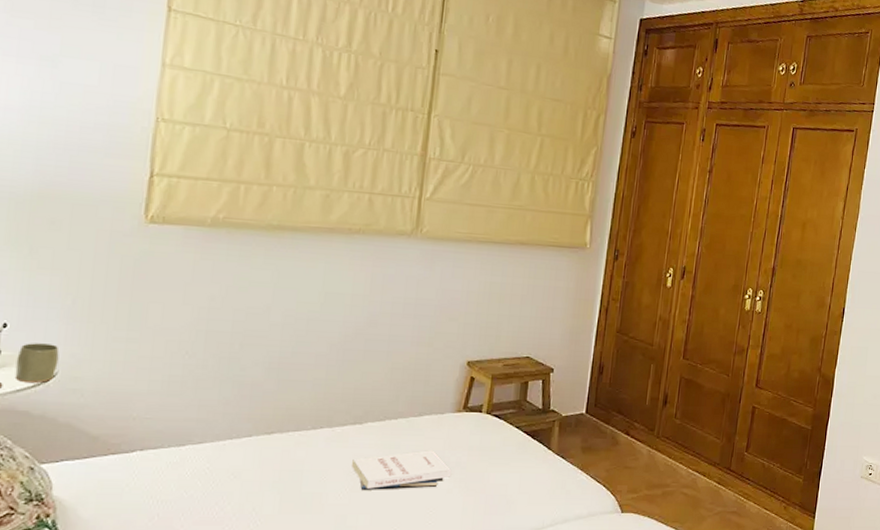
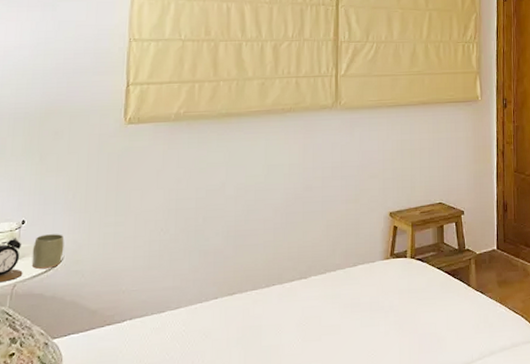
books: present [352,450,452,490] -> none [302,297,387,339]

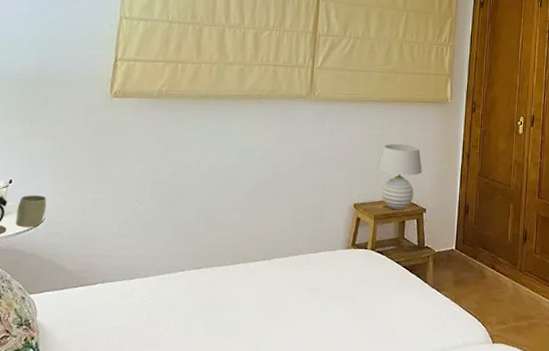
table lamp: none [411,147,457,215] -> present [378,144,422,210]

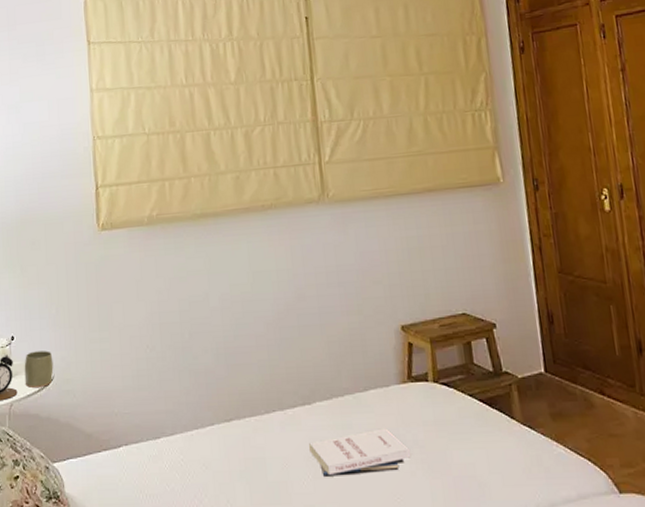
books: none [262,283,344,319] -> present [309,428,411,476]
table lamp: present [378,144,422,210] -> none [423,243,482,329]

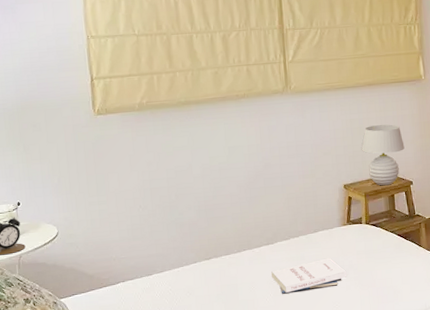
mug: present [24,350,54,388] -> none [30,213,58,242]
table lamp: none [423,243,482,329] -> present [362,124,405,186]

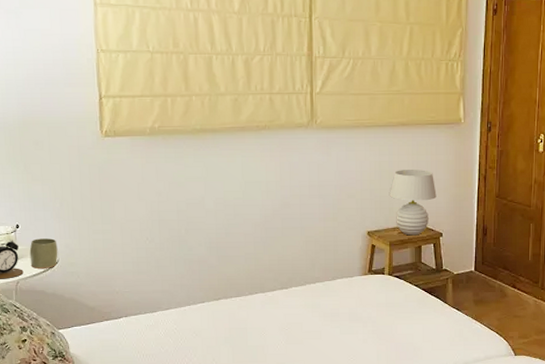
mug: none [30,213,58,242] -> present [29,238,58,269]
books: present [271,258,347,294] -> none [284,308,365,342]

